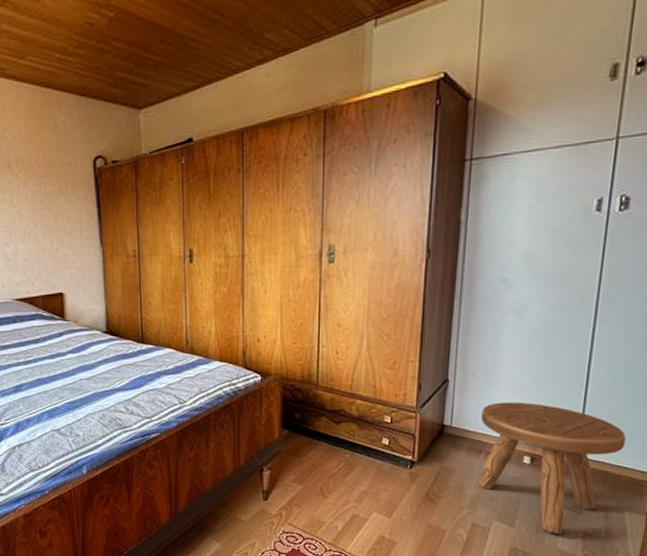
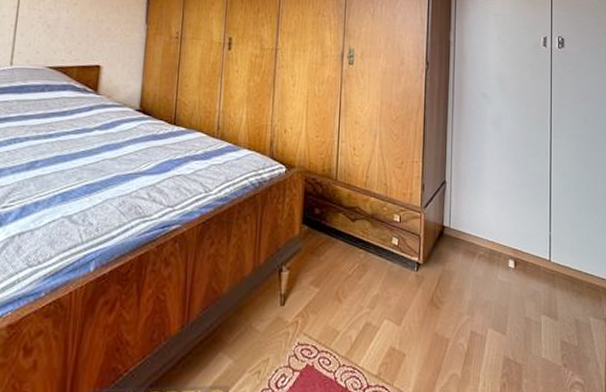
stool: present [477,402,626,535] -> none [473,205,583,343]

